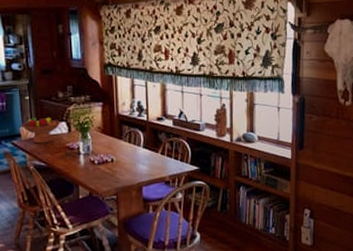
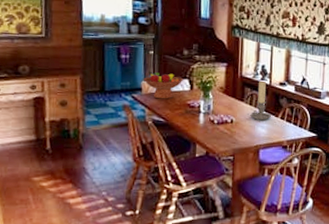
candle holder: none [130,117,151,157] -> present [250,80,271,120]

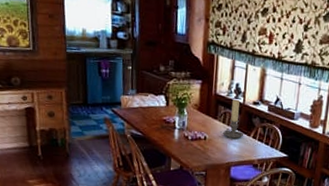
fruit bowl: present [144,71,184,99] -> none [123,86,160,114]

